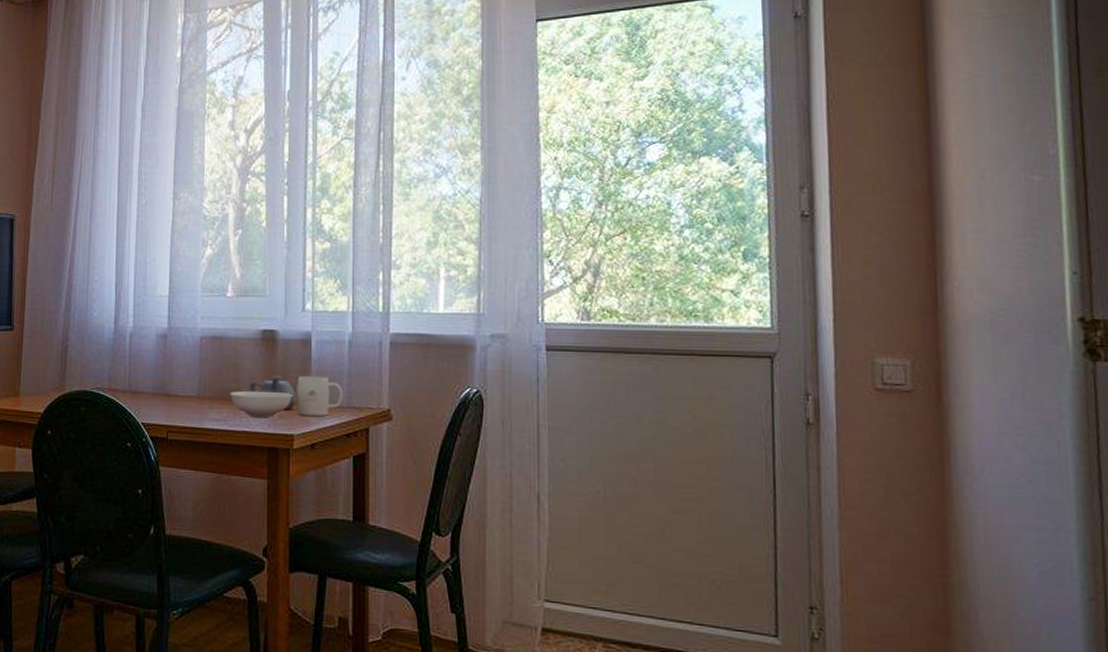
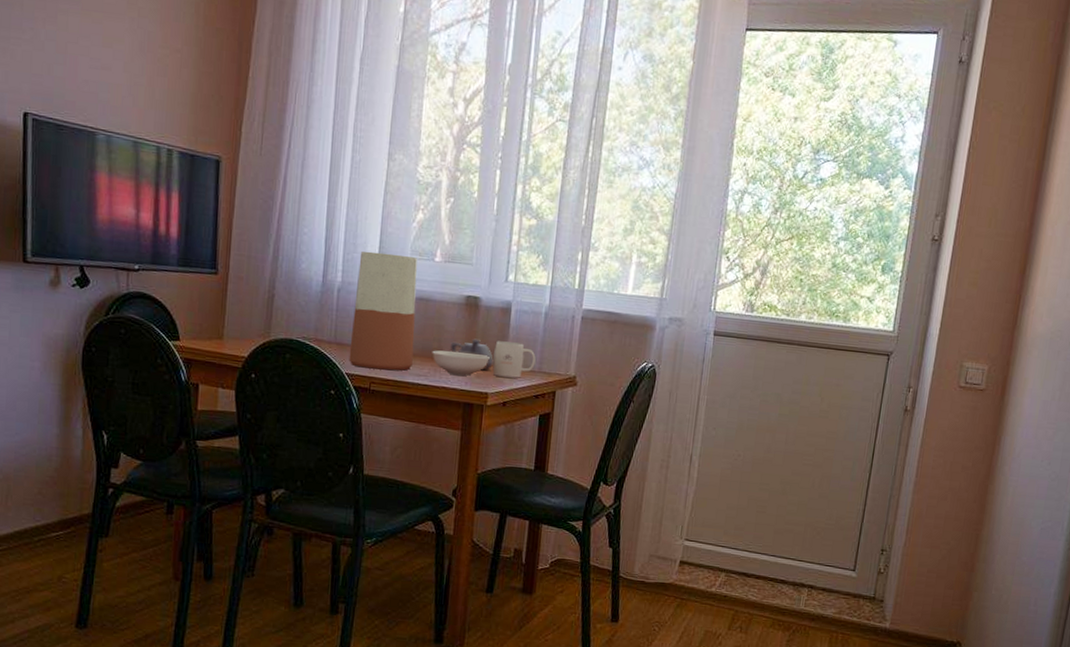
vase: none [144,293,211,417] -> present [349,251,418,371]

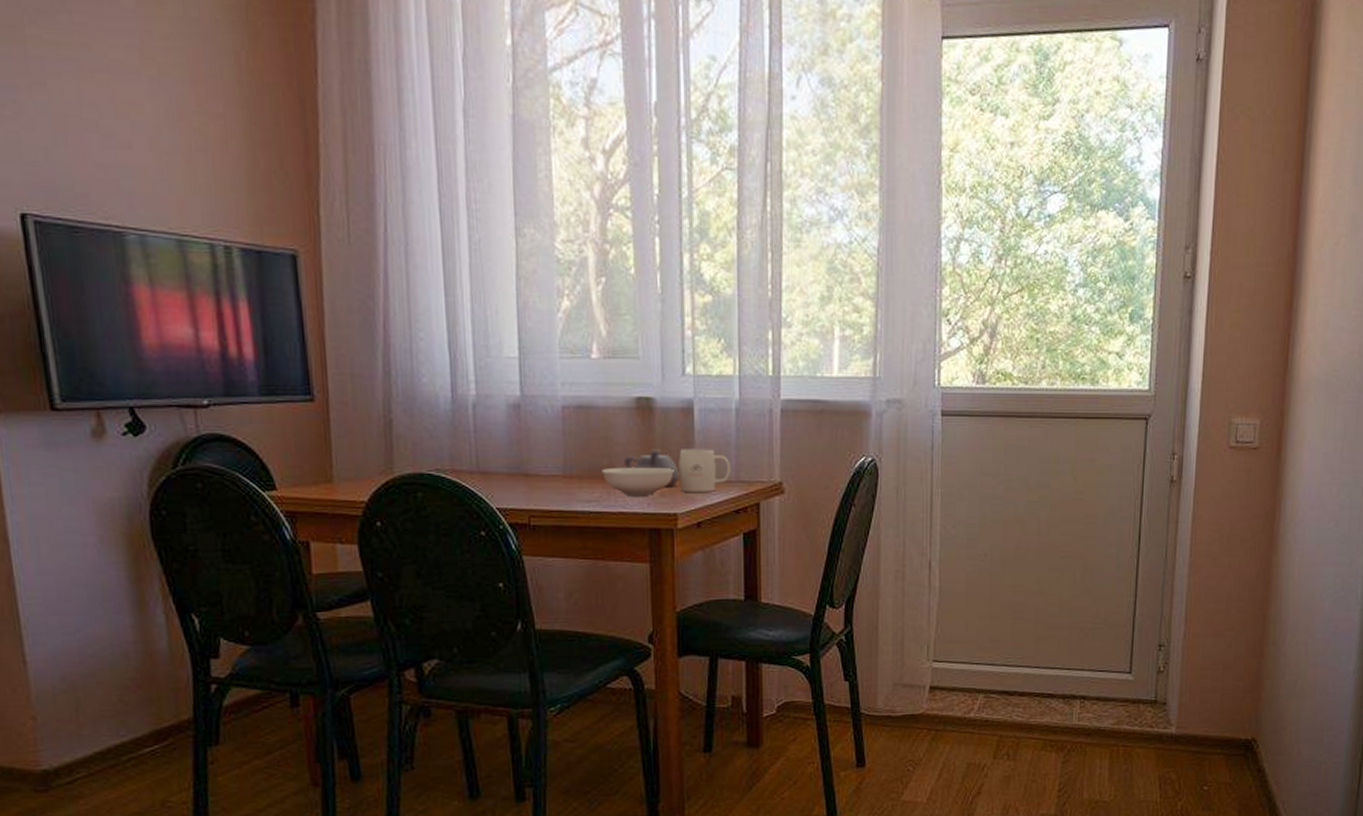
vase: present [349,251,418,371] -> none [495,353,579,499]

